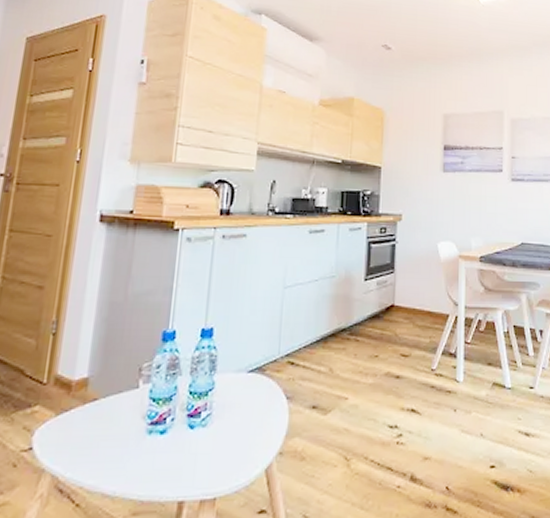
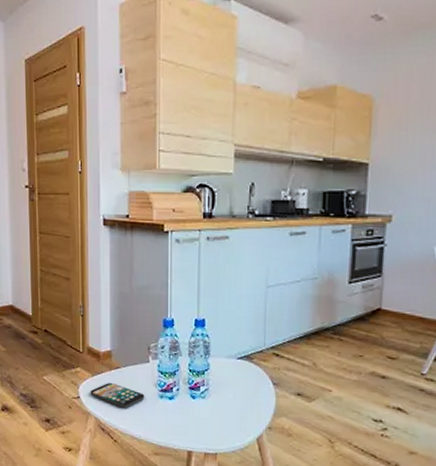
smartphone: none [49,420,128,455] -> present [90,382,145,408]

